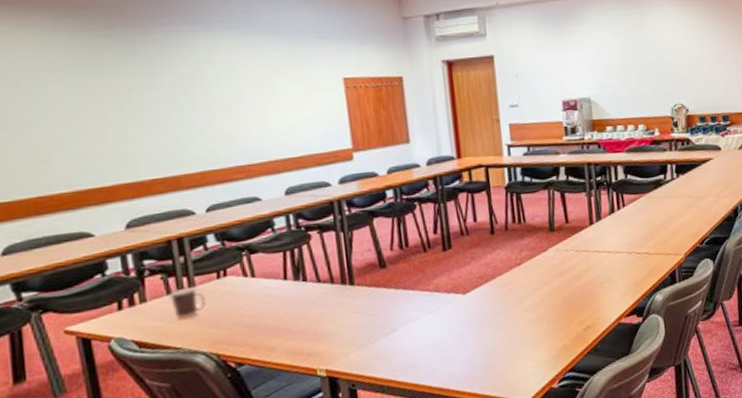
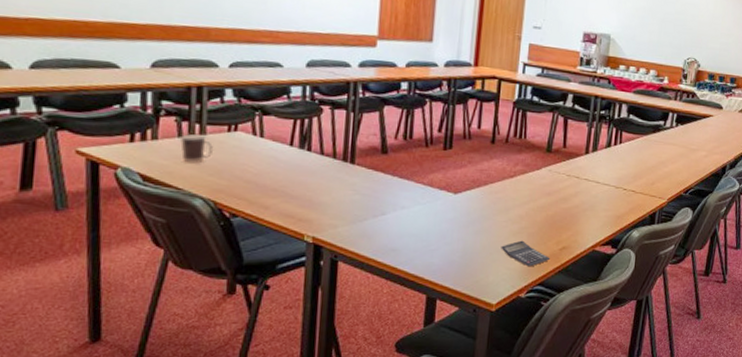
calculator: none [522,328,577,355] -> present [501,240,551,267]

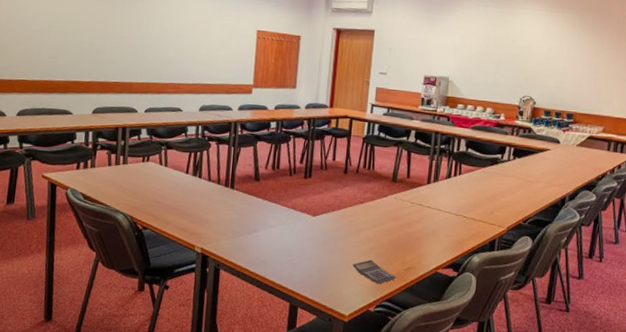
mug: present [179,134,213,163] -> none [109,164,132,186]

